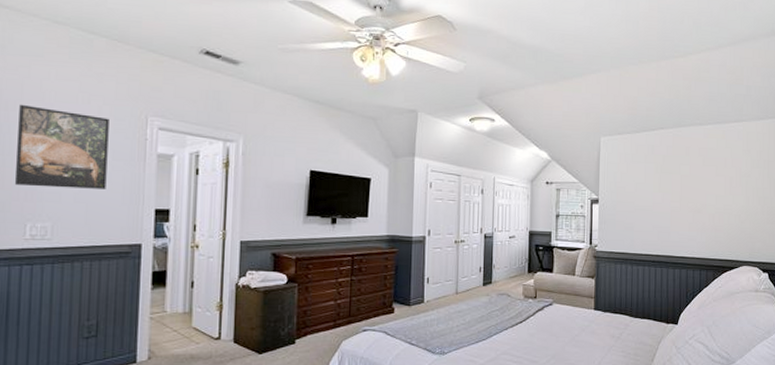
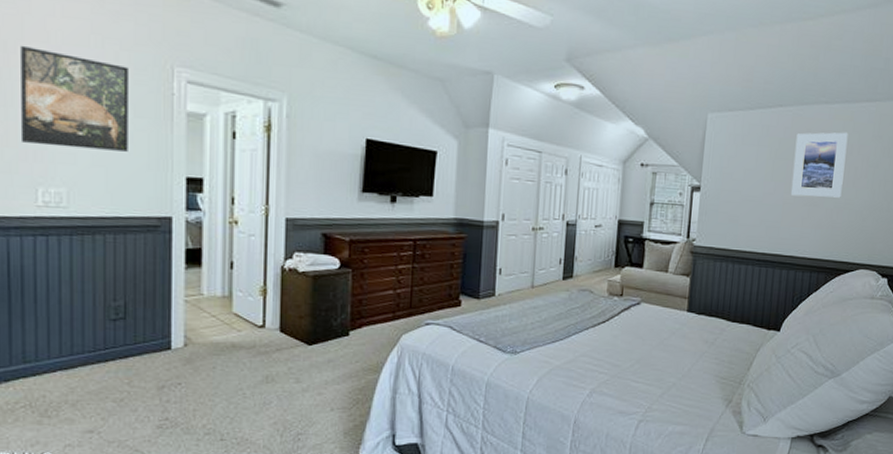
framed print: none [677,148,722,205] -> present [791,132,848,198]

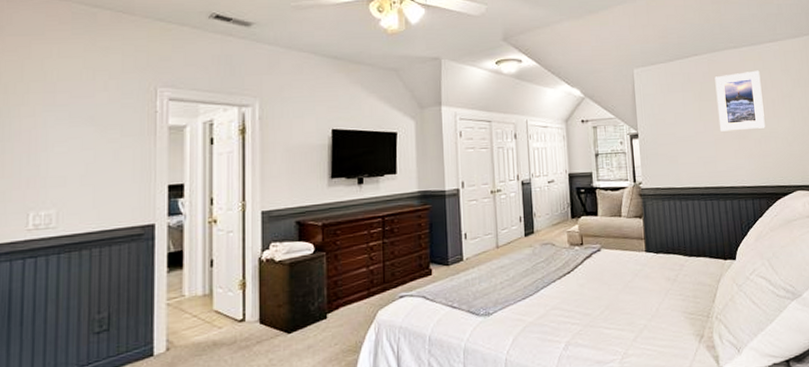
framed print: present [20,45,128,152] -> none [15,86,116,173]

